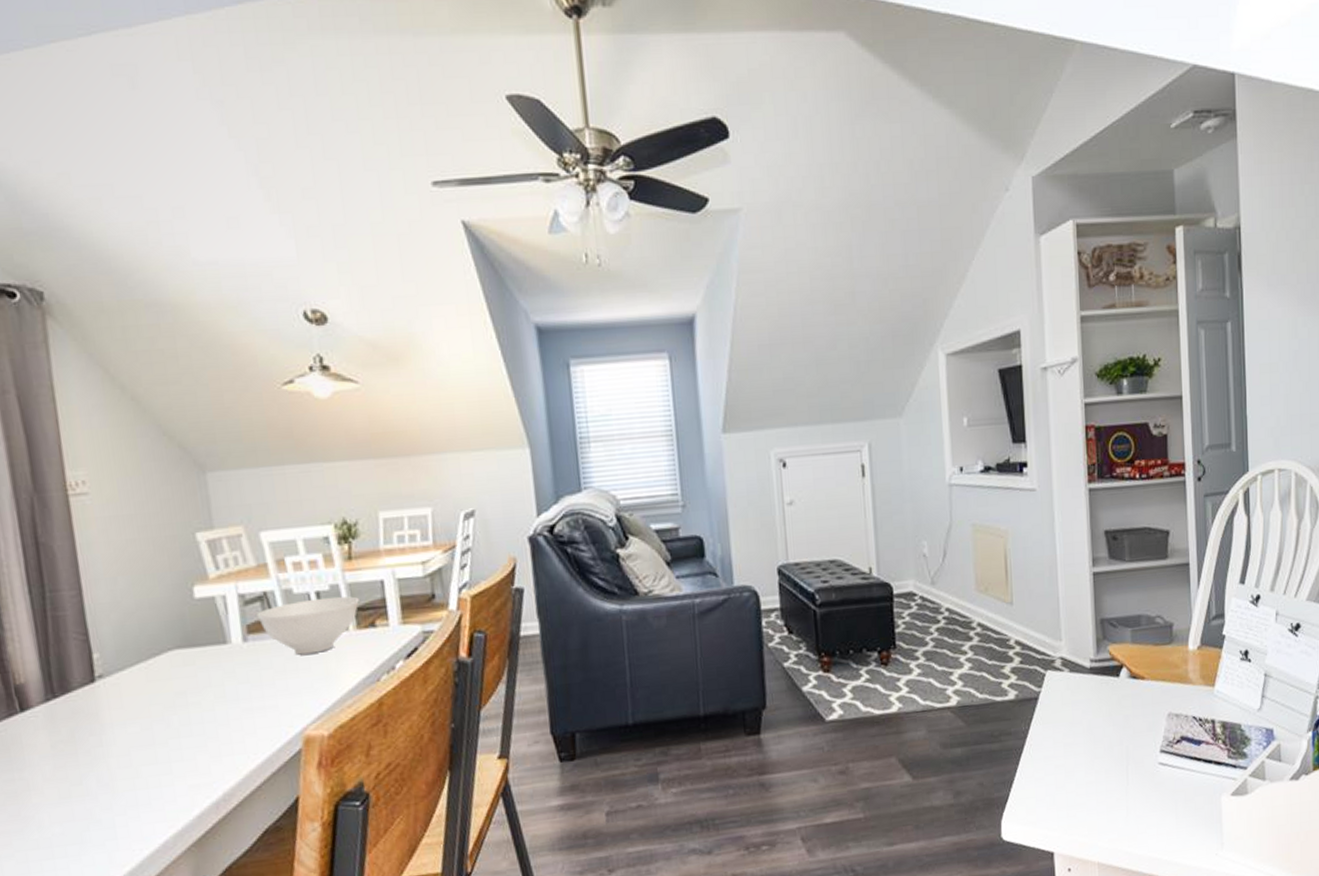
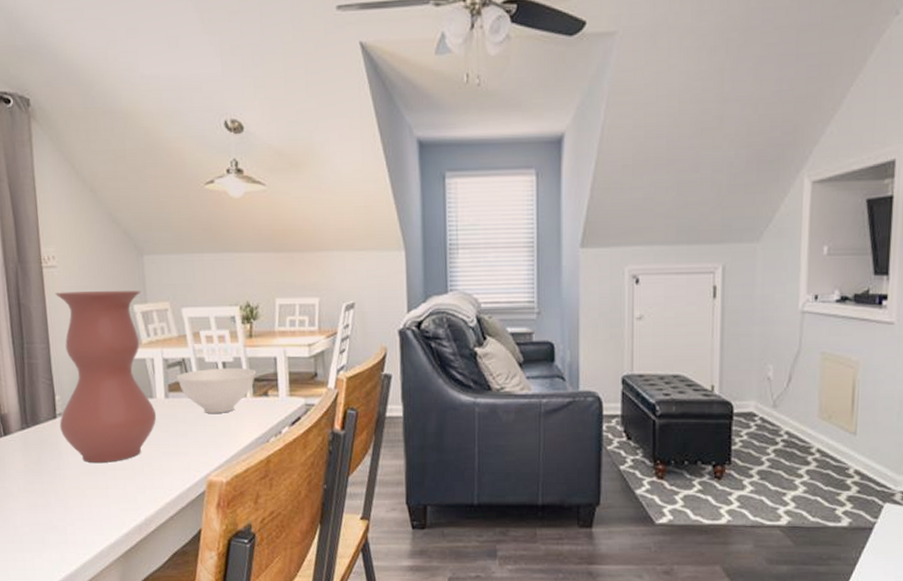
vase: none [86,515,233,733] -> present [54,290,157,462]

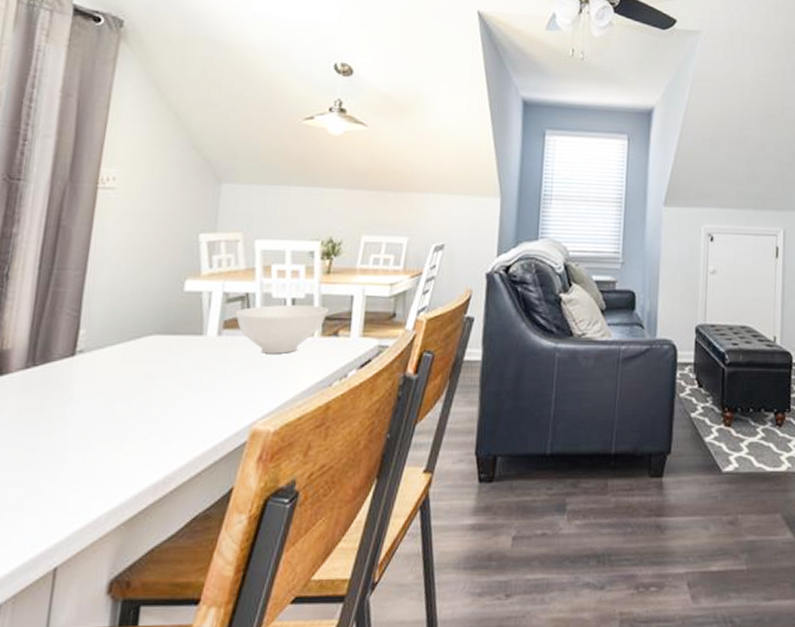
vase: present [54,290,157,462] -> none [76,215,212,409]

